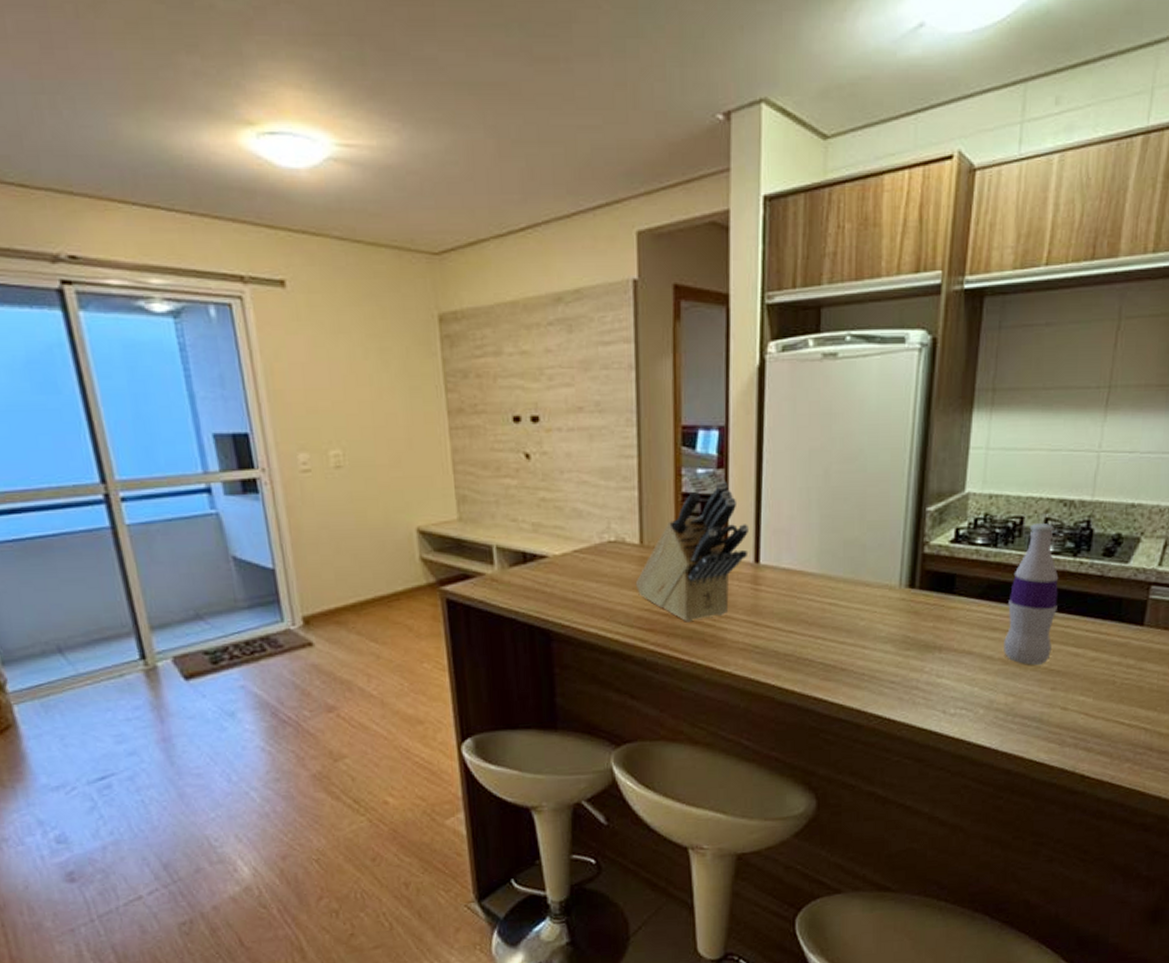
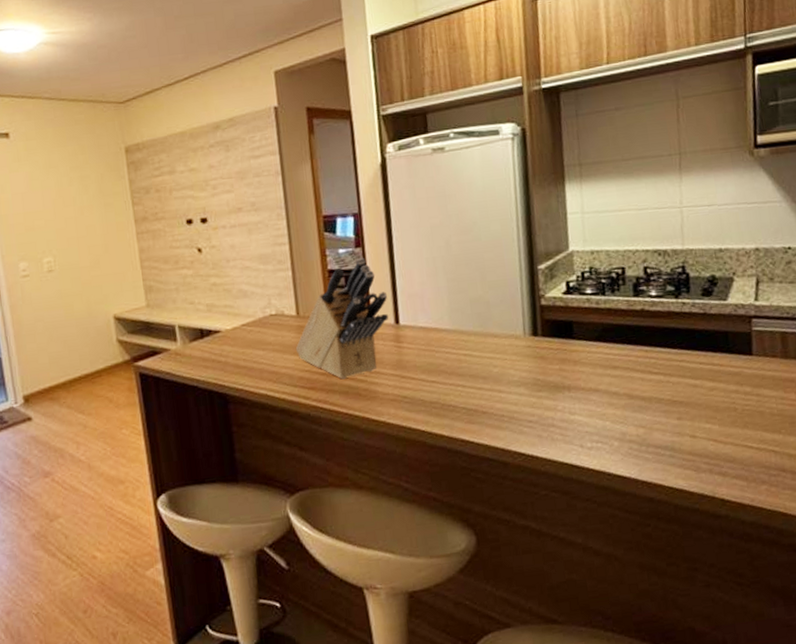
bottle: present [1004,522,1059,665] -> none [623,270,671,398]

